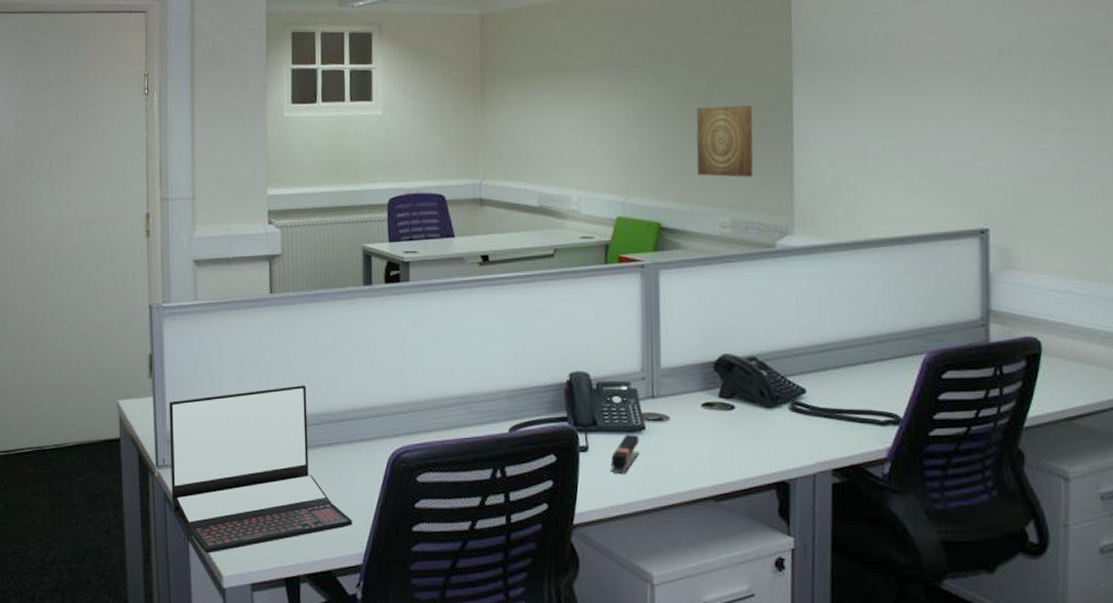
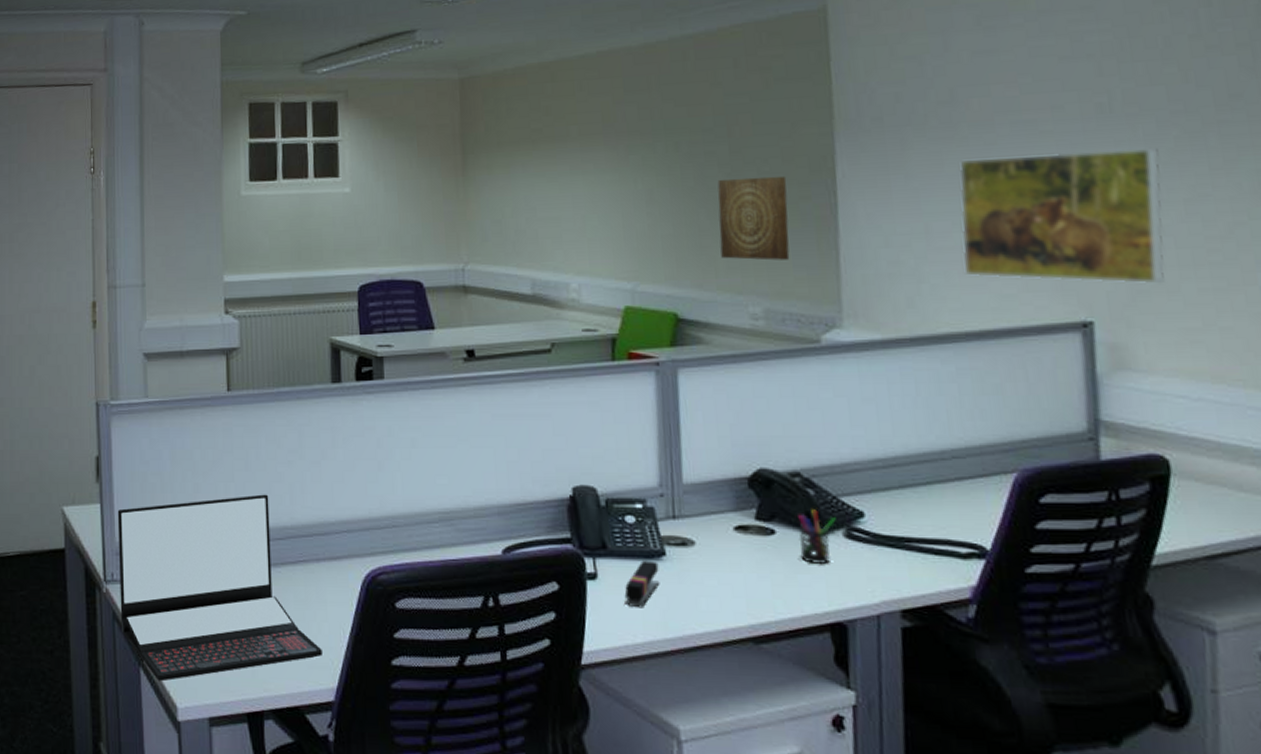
pen holder: none [753,388,784,434] -> present [798,509,836,565]
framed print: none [890,86,1045,198] -> present [959,148,1165,285]

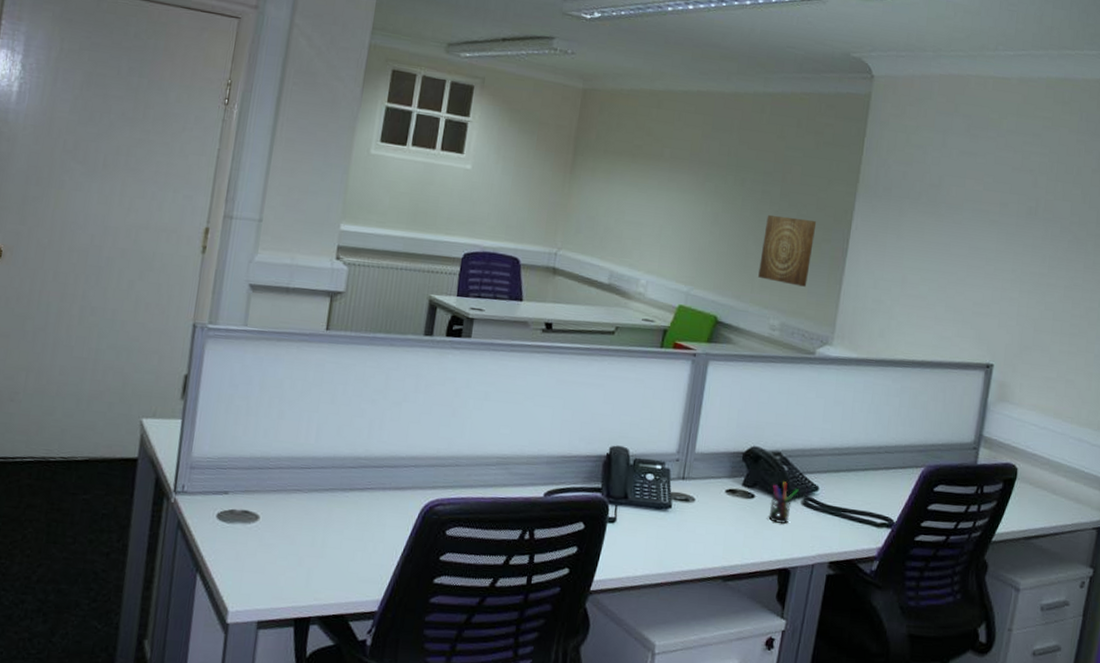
laptop: present [117,494,322,682] -> none [183,426,374,587]
stapler: present [624,560,660,608] -> none [633,510,665,548]
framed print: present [959,148,1165,285] -> none [921,231,1057,343]

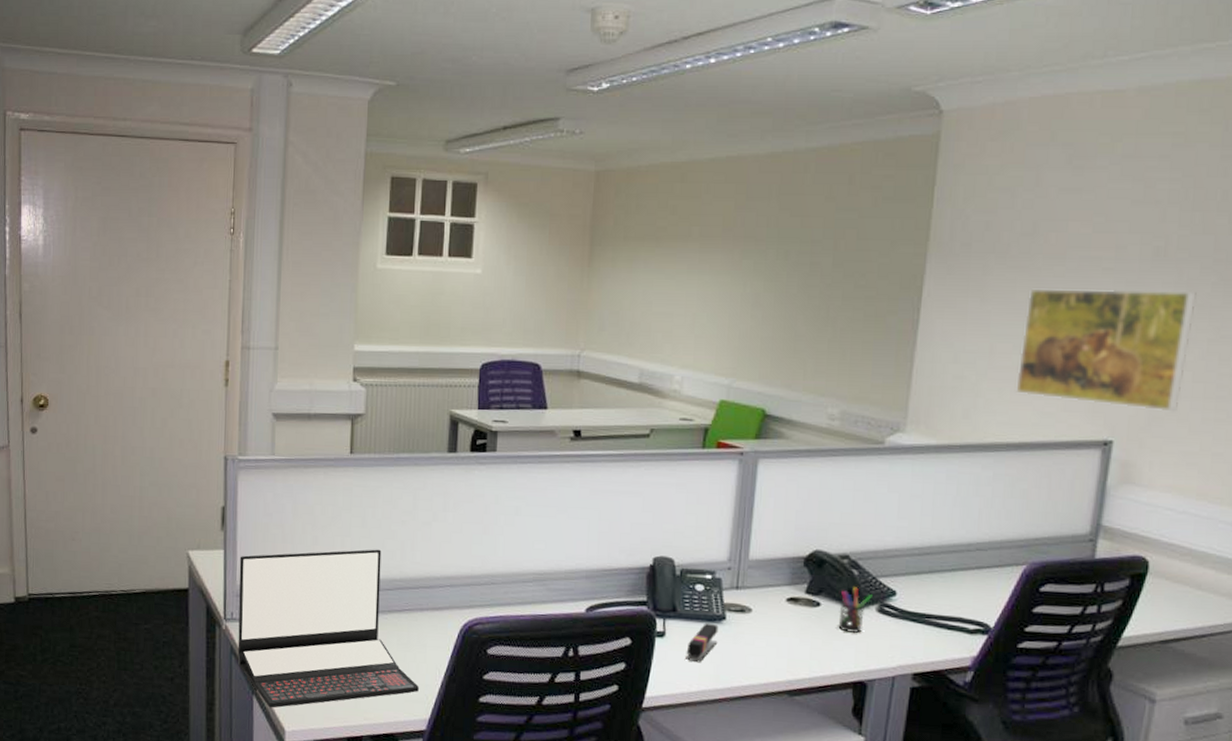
laptop: none [183,426,374,587] -> present [237,549,419,708]
stapler: none [633,510,665,548] -> present [686,623,719,663]
wall art: present [758,214,817,287] -> none [811,289,879,368]
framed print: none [921,231,1057,343] -> present [1016,288,1197,412]

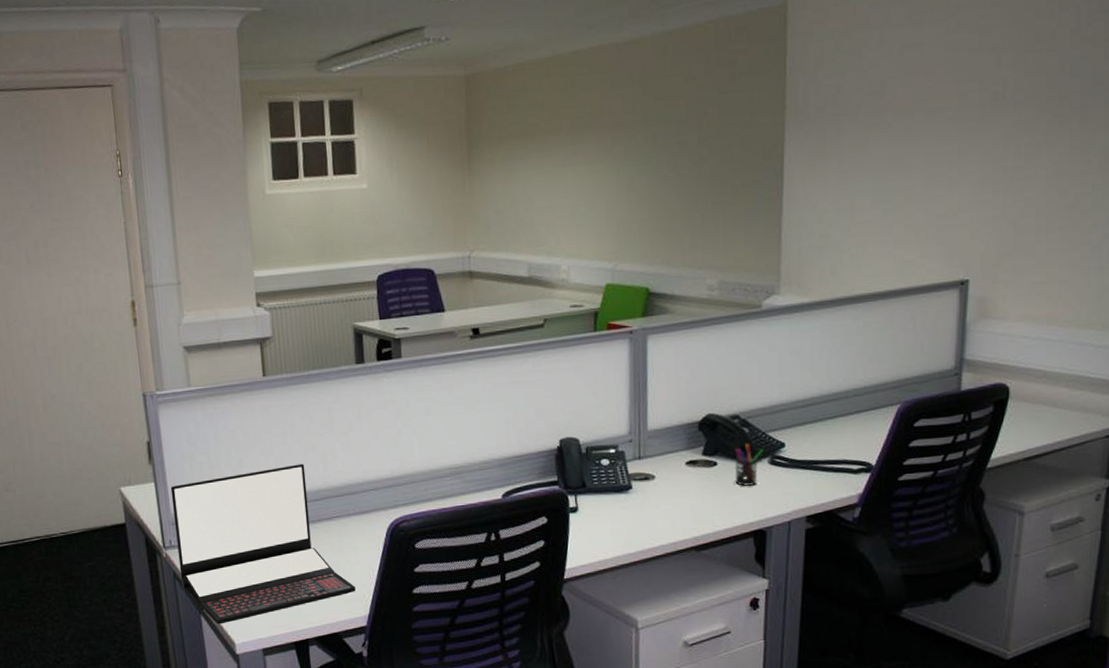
stapler: present [686,623,719,663] -> none [599,493,627,532]
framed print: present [1016,288,1197,412] -> none [877,131,1034,247]

